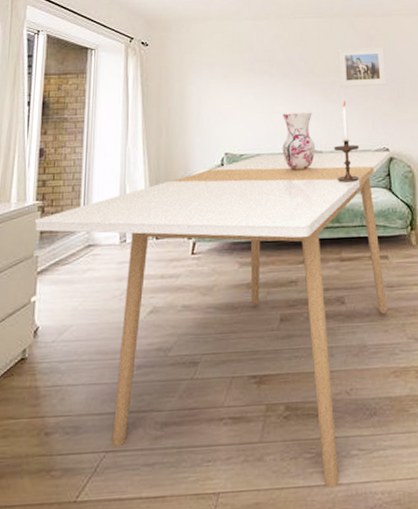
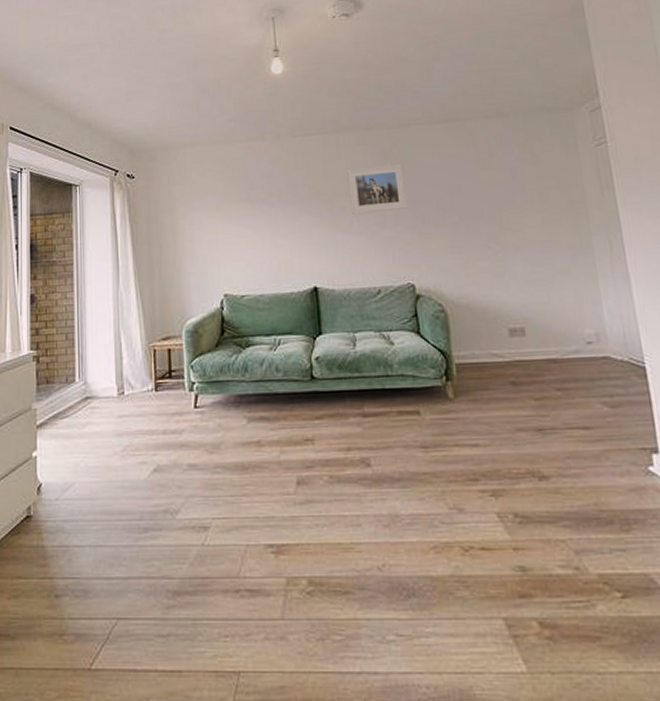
dining table: present [34,151,392,488] -> none [30,287,423,675]
vase: present [282,112,316,171] -> none [286,244,327,313]
candlestick: present [334,100,359,183] -> none [348,229,380,326]

